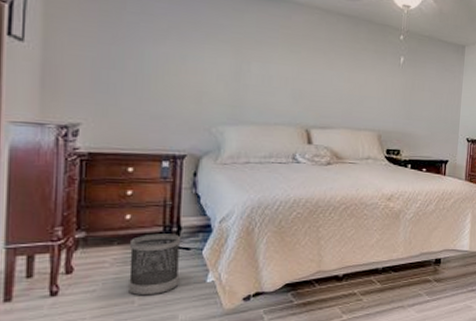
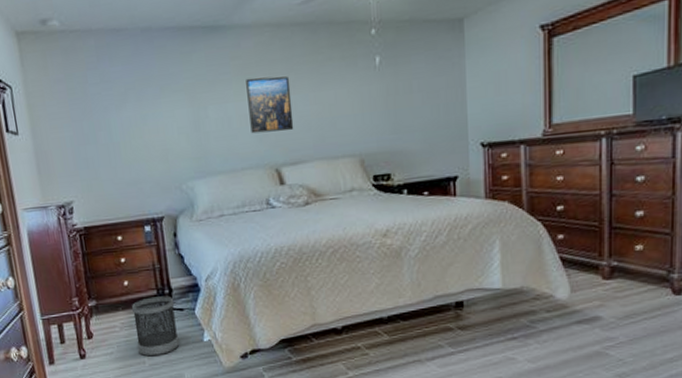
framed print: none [289,47,330,100] -> present [246,76,294,134]

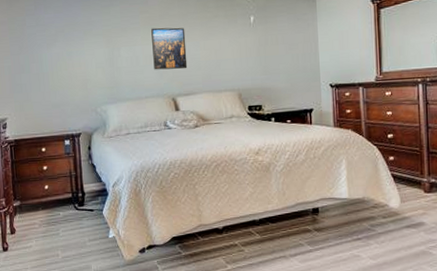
wastebasket: present [132,296,180,357] -> none [50,198,89,250]

